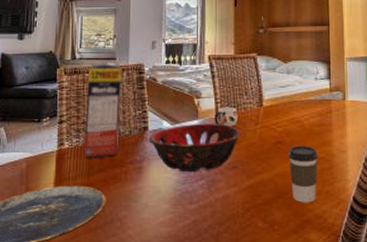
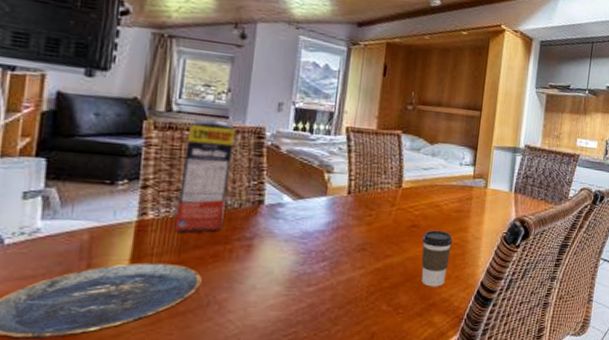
decorative bowl: present [149,123,241,173] -> none [263,200,375,253]
mug: present [215,105,238,127] -> none [346,183,373,207]

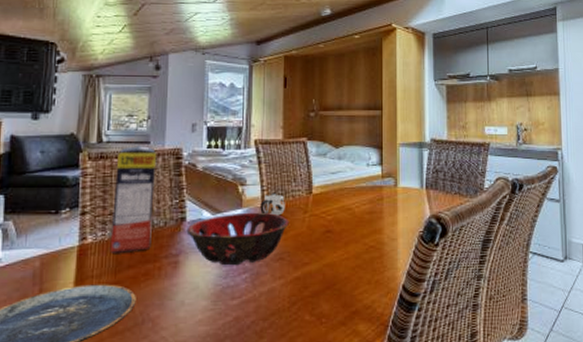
decorative bowl: none [263,200,375,253] -> present [186,212,289,266]
mug: none [346,183,373,207] -> present [260,192,285,216]
coffee cup: present [421,230,453,287] -> none [338,234,369,293]

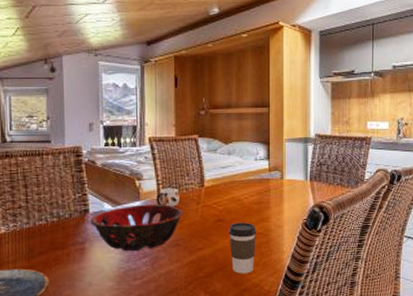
cereal box: present [110,146,157,254] -> none [21,145,59,243]
coffee cup: none [338,234,369,293] -> present [228,222,257,274]

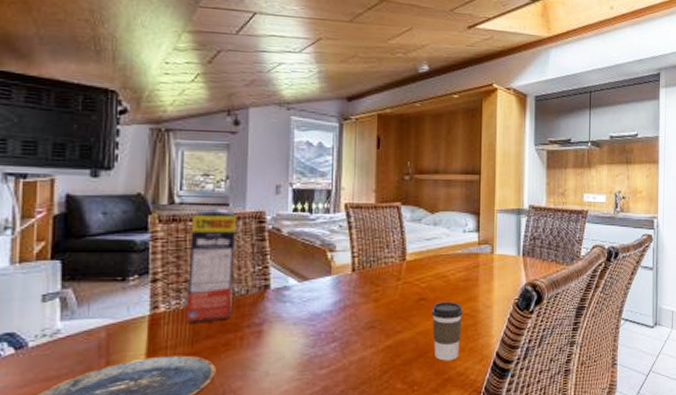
cereal box: none [21,145,59,243] -> present [185,208,237,324]
decorative bowl: present [90,204,183,252] -> none [270,279,381,335]
mug: present [156,186,179,207] -> none [350,259,377,283]

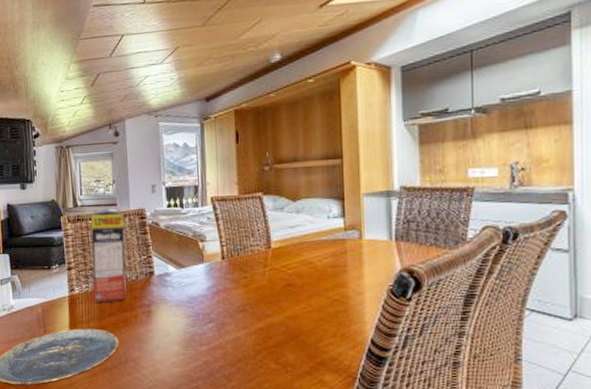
coffee cup: present [431,301,463,361] -> none [300,287,332,345]

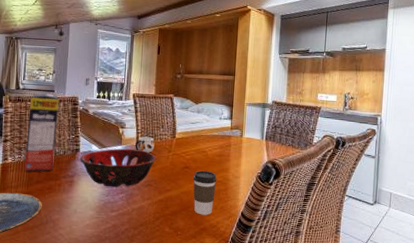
decorative bowl: none [155,266,250,316] -> present [80,148,157,188]
mug: none [221,247,245,270] -> present [135,135,154,153]
coffee cup: none [300,287,332,345] -> present [193,170,217,215]

